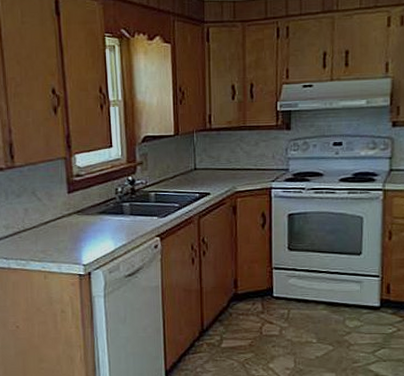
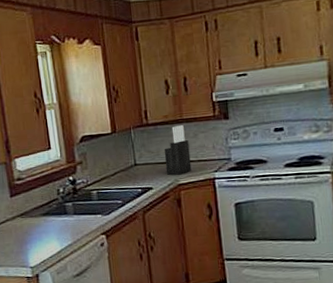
knife block: none [224,133,250,182] -> present [164,125,192,175]

